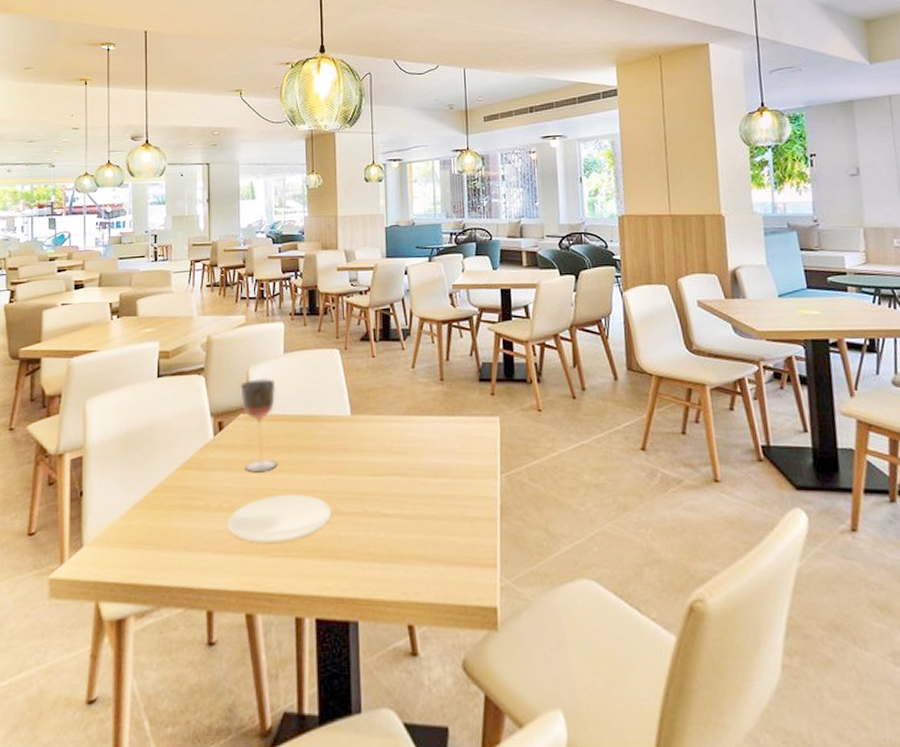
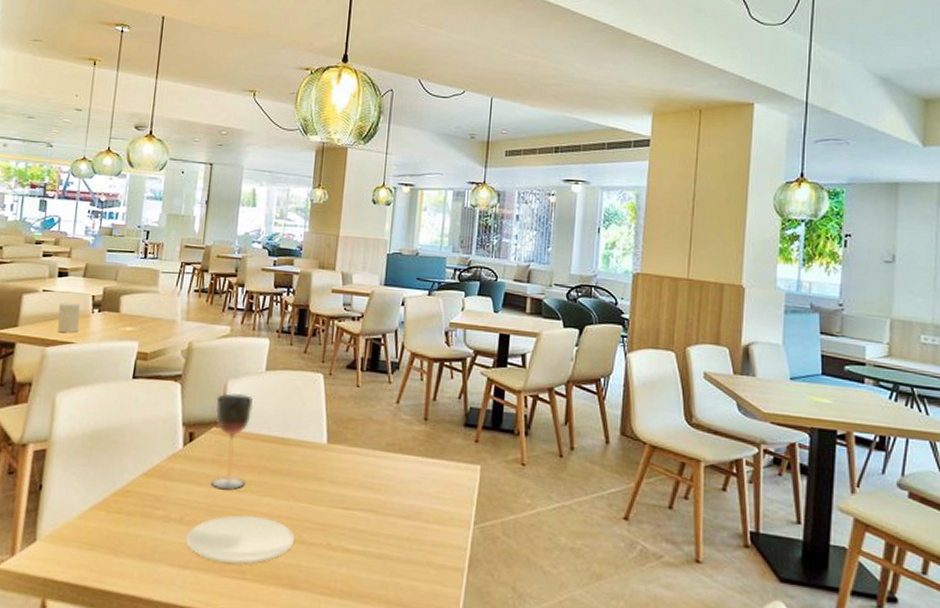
cup: none [79,313,101,343] -> present [57,302,81,334]

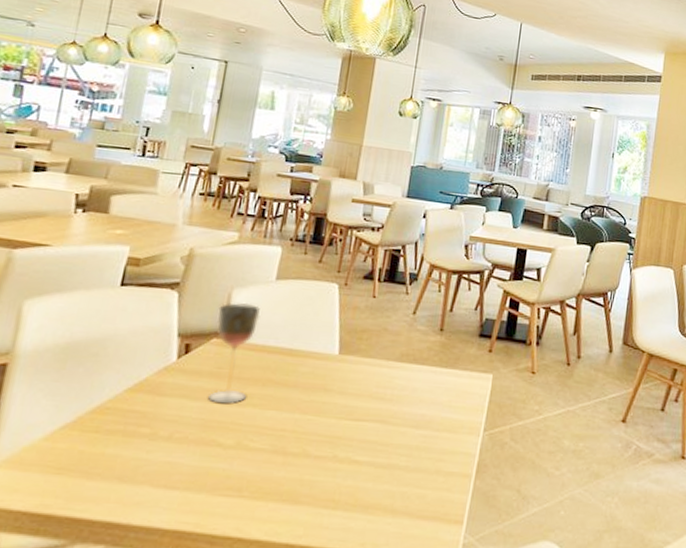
cup: present [57,302,81,334] -> none [29,200,61,235]
plate: present [186,515,295,565] -> none [175,430,299,482]

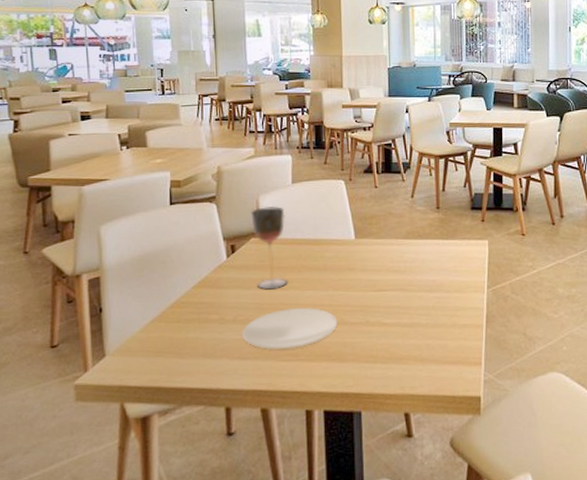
plate: none [175,430,299,482] -> present [242,308,338,350]

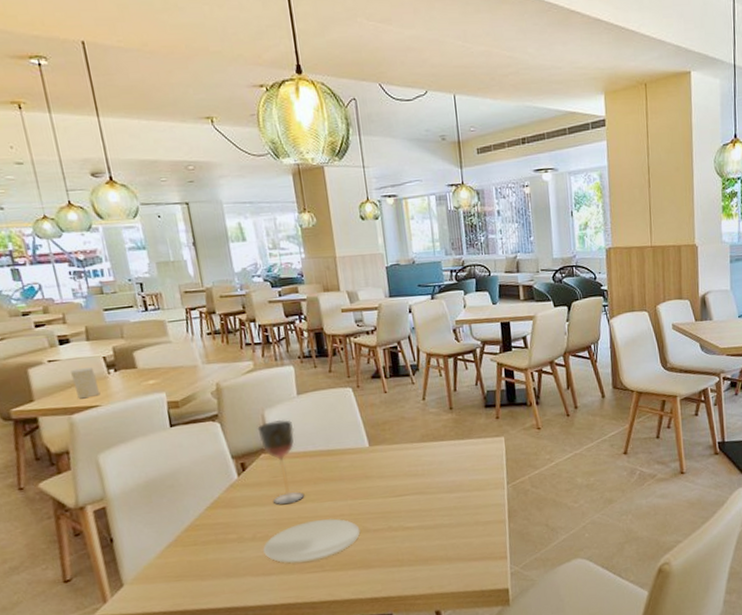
cup: none [87,143,111,172] -> present [71,367,101,399]

